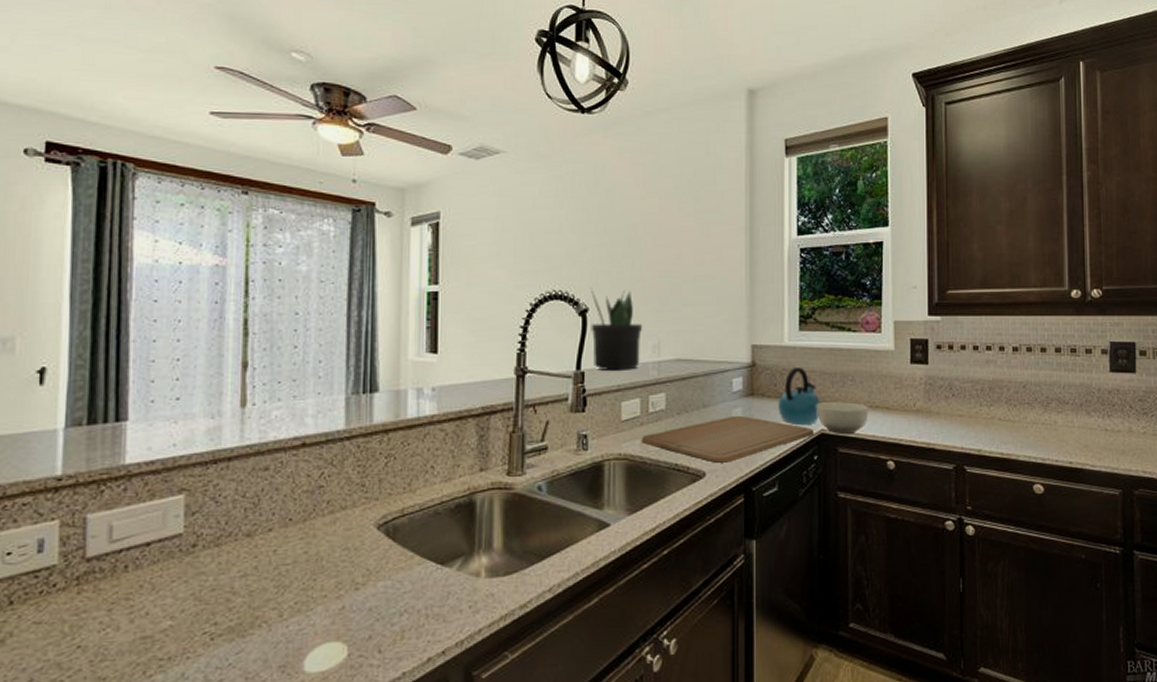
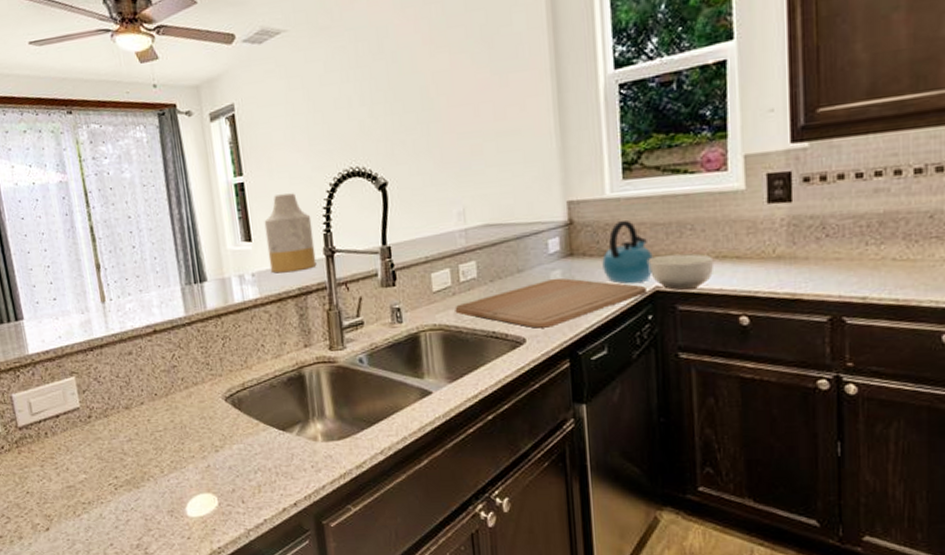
vase: none [453,308,506,390] -> present [264,193,317,274]
planter: present [591,288,643,370] -> none [388,157,446,243]

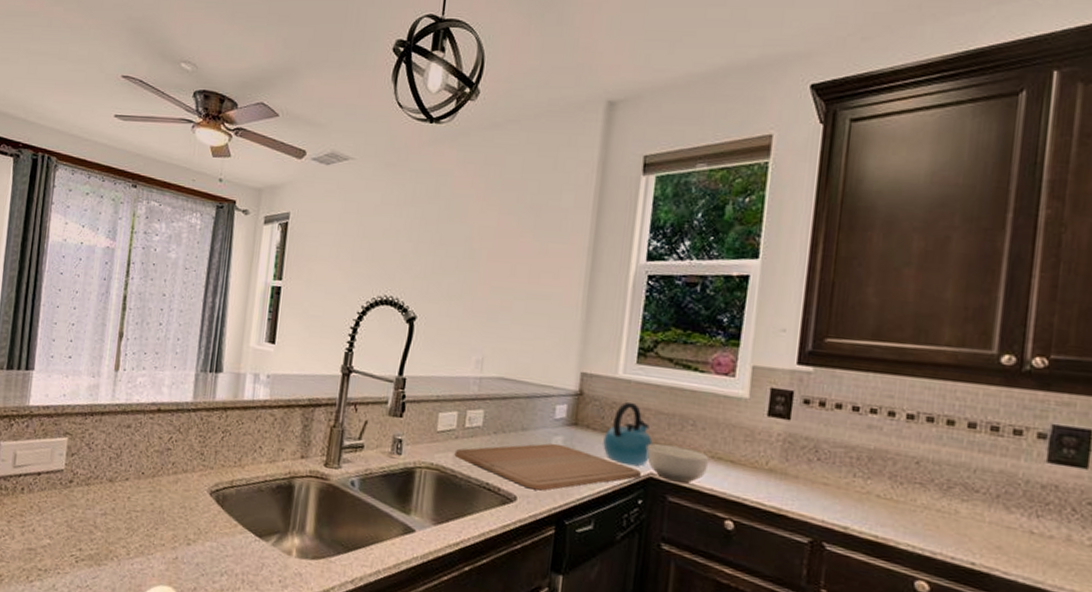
vase: present [264,193,317,274] -> none [286,305,337,384]

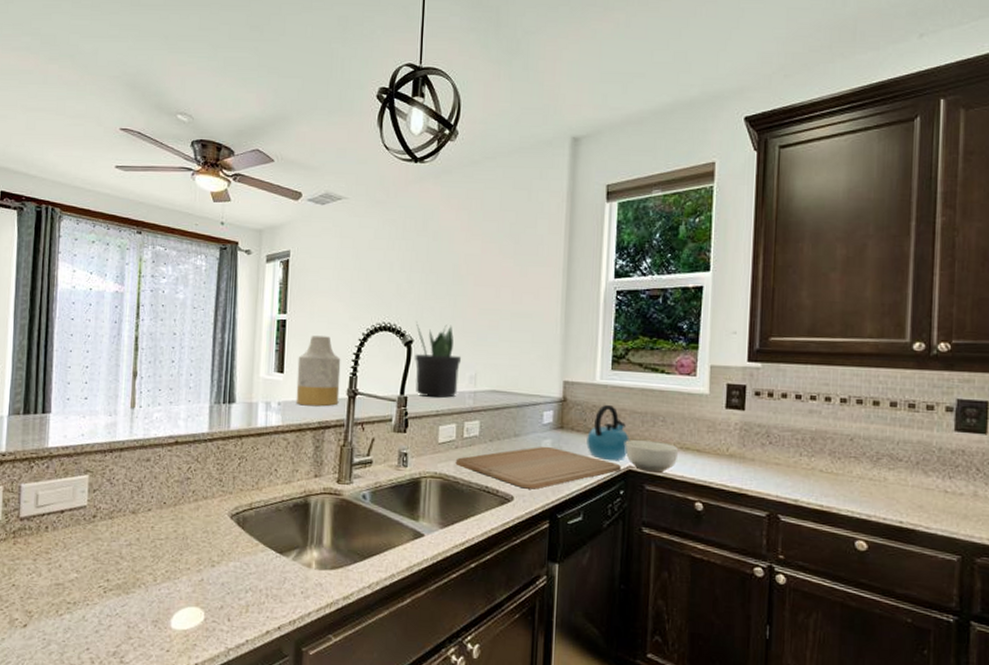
vase: none [286,305,337,384] -> present [296,335,341,407]
planter: none [415,297,469,382] -> present [414,322,462,398]

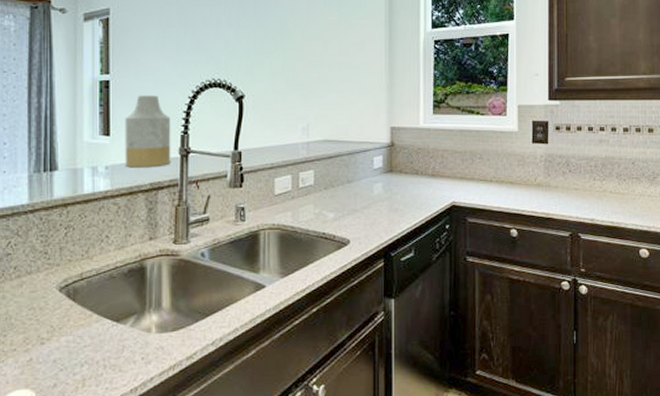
planter: present [414,322,462,398] -> none [247,77,294,150]
chopping board: present [455,446,621,489] -> none [292,189,446,232]
kettle: present [586,404,629,460] -> none [414,146,452,198]
bowl: present [625,439,679,474] -> none [448,176,495,207]

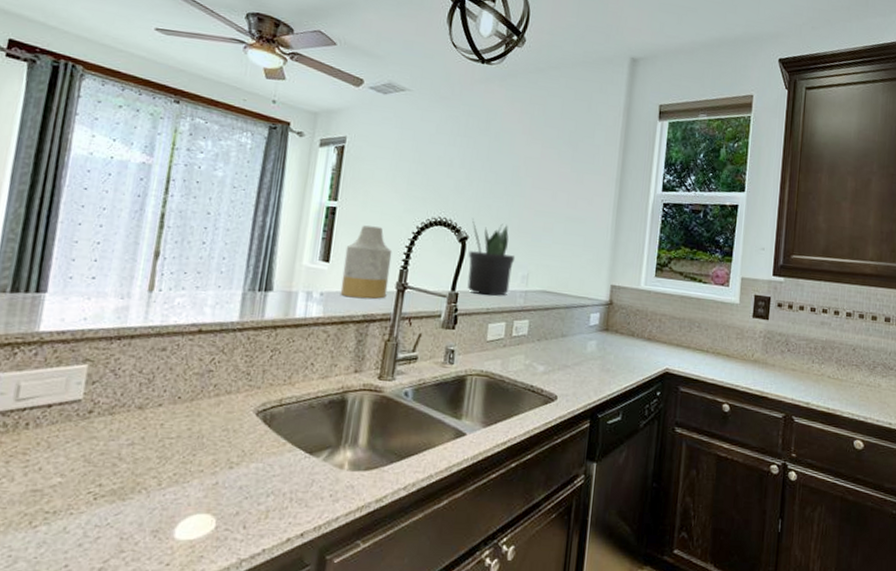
planter: none [247,77,294,150] -> present [467,219,516,296]

